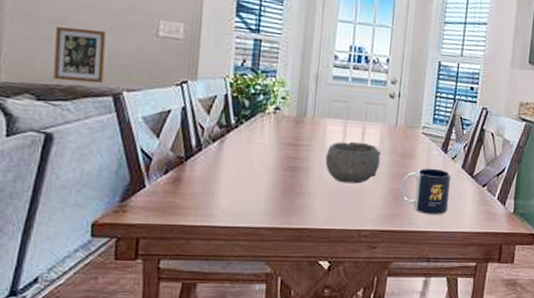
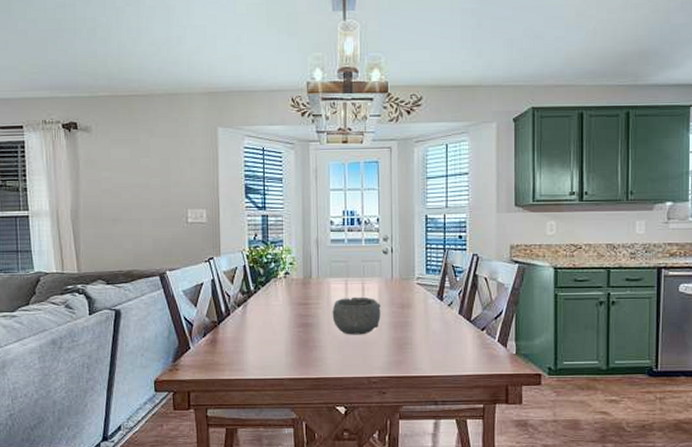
picture frame: present [53,26,106,84] -> none [114,223,152,267]
mug: present [400,168,451,215] -> none [402,316,449,360]

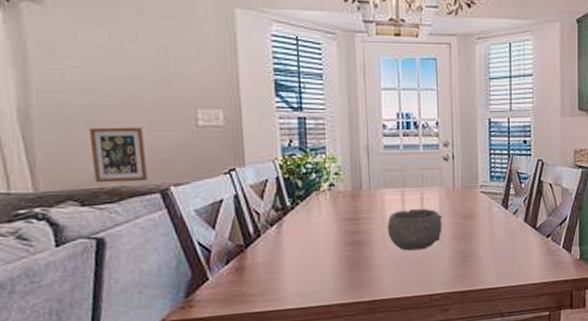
picture frame: none [114,223,152,267] -> present [88,127,149,183]

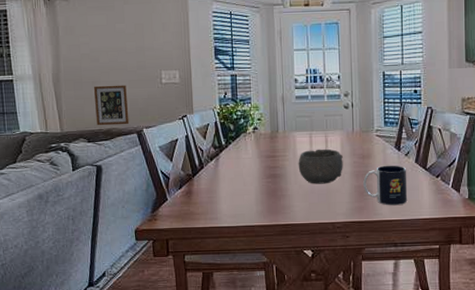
mug: none [466,225,515,272] -> present [363,165,407,206]

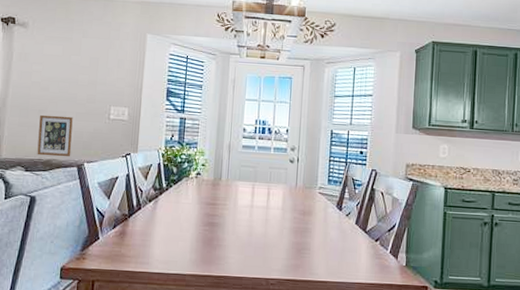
bowl: present [298,148,343,184] -> none [237,201,284,238]
mug: present [363,165,407,206] -> none [301,224,346,267]

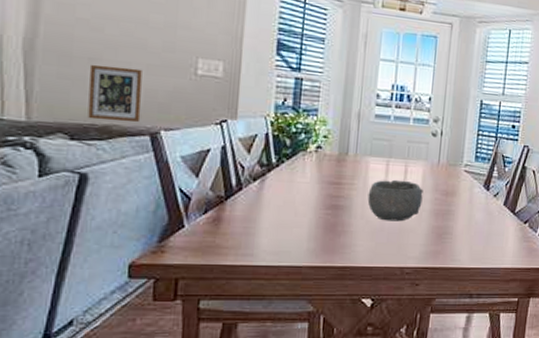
bowl: none [237,201,284,238] -> present [367,179,423,222]

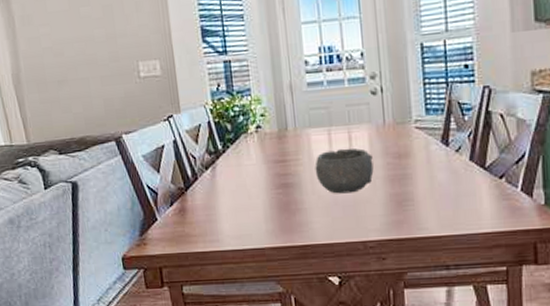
picture frame: present [87,64,142,123] -> none [60,82,106,134]

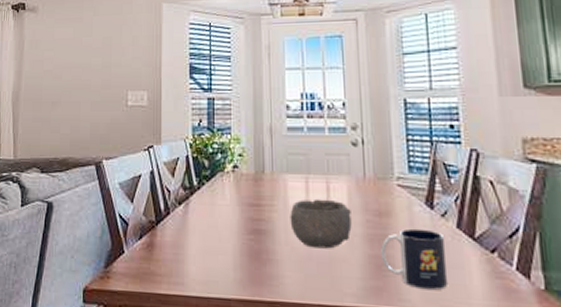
mug: none [401,164,460,218] -> present [381,228,447,291]

